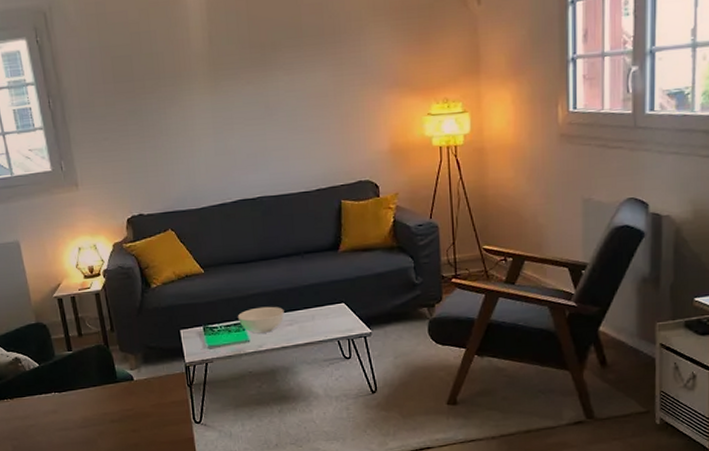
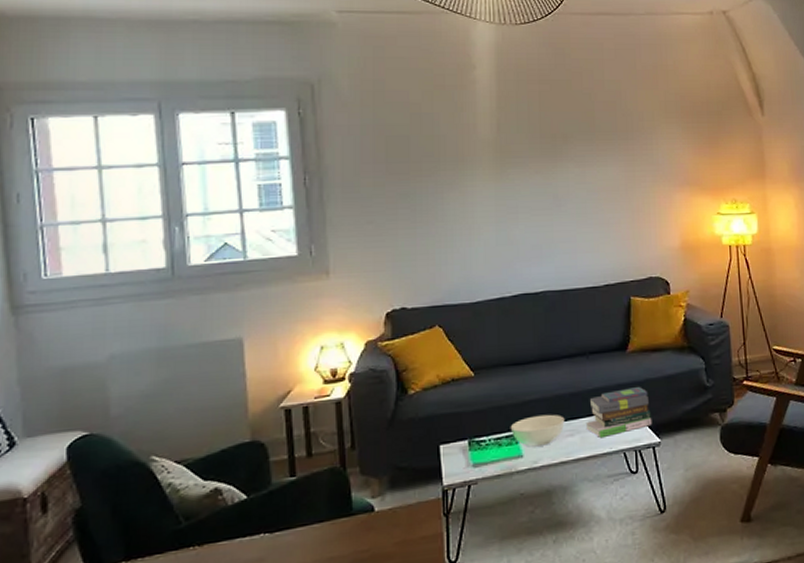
books: none [303,282,364,327] -> present [585,386,653,437]

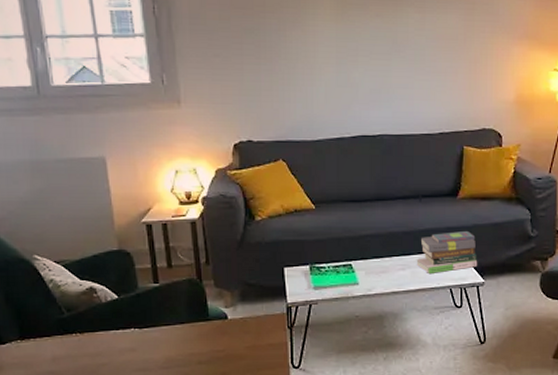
bowl: present [510,414,565,447] -> none [347,249,397,276]

